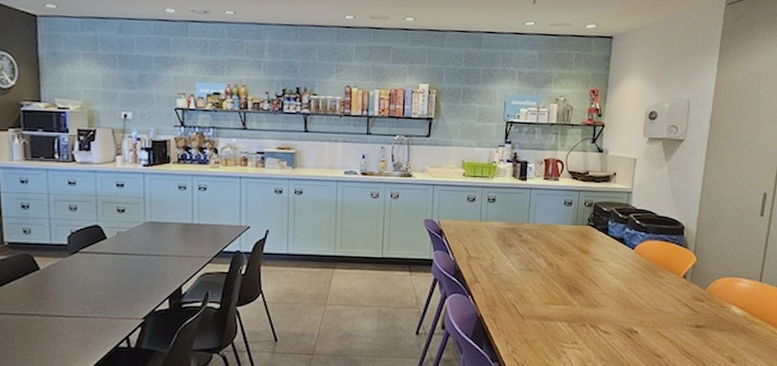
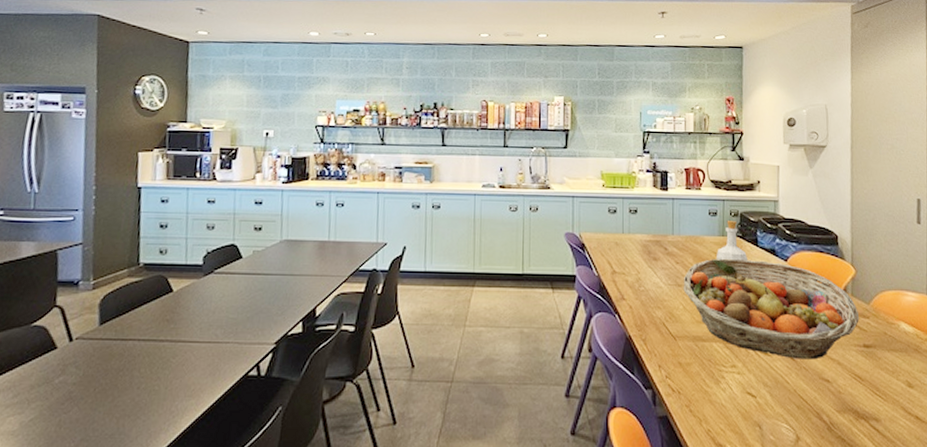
fruit basket: none [534,245,695,338] -> present [683,258,860,360]
bottle: none [568,210,598,249] -> present [717,221,748,261]

